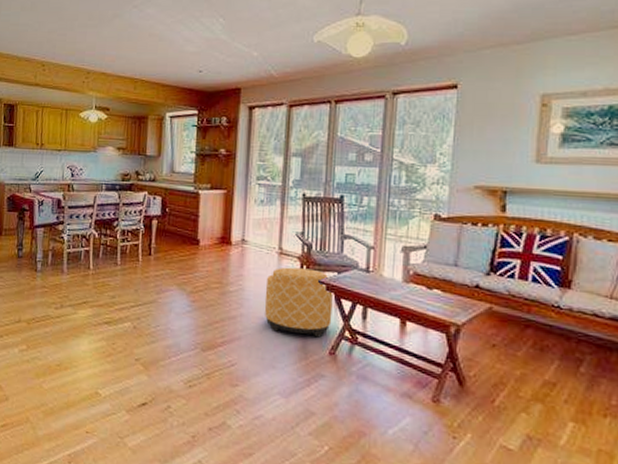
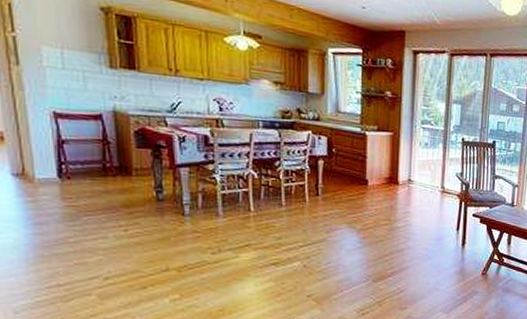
ottoman: present [264,267,333,338] -> none [429,203,486,262]

